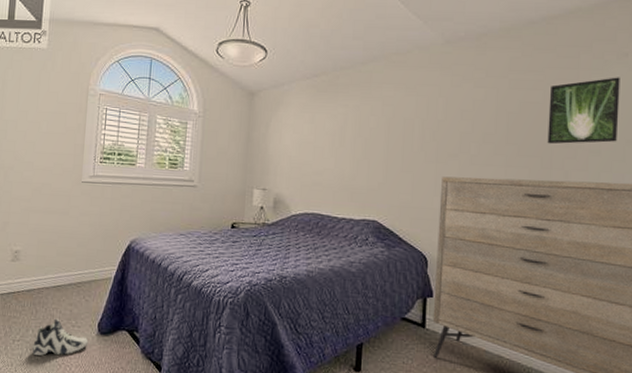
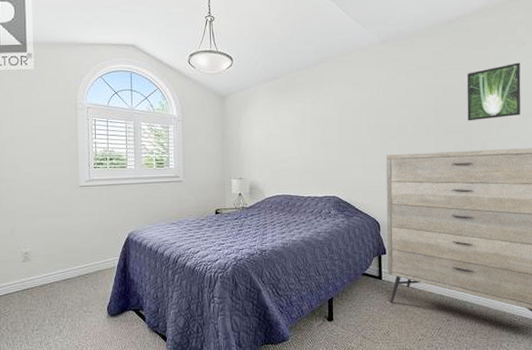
sneaker: present [32,318,89,356] -> none [51,307,100,341]

